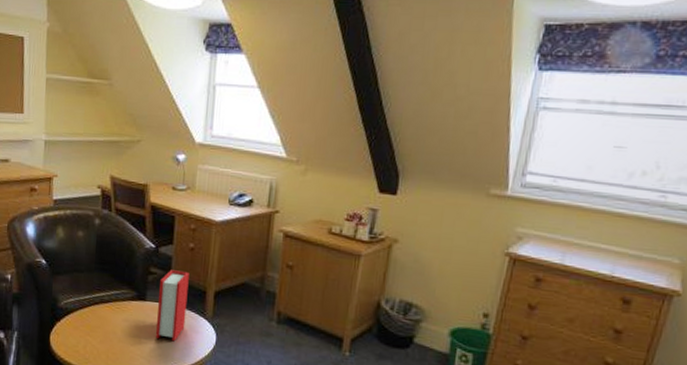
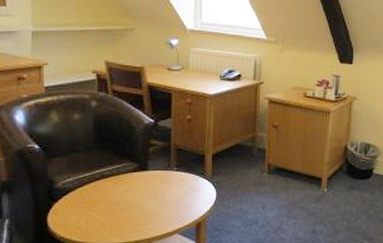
book: present [156,270,189,342] -> none [160,140,188,203]

